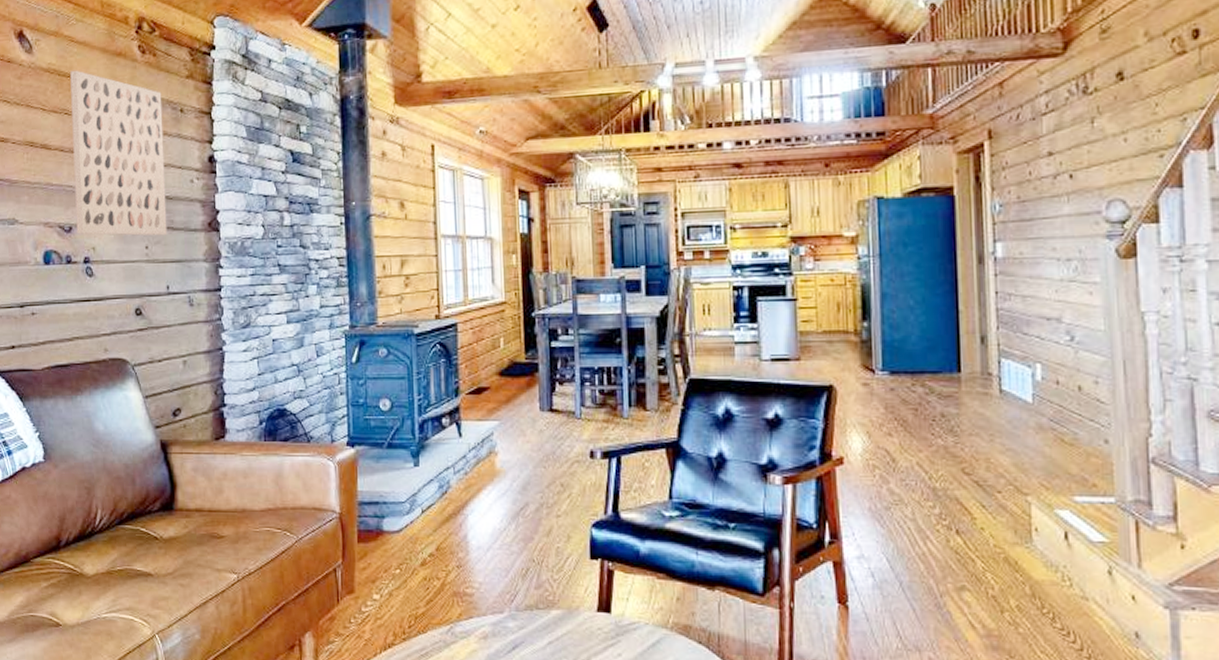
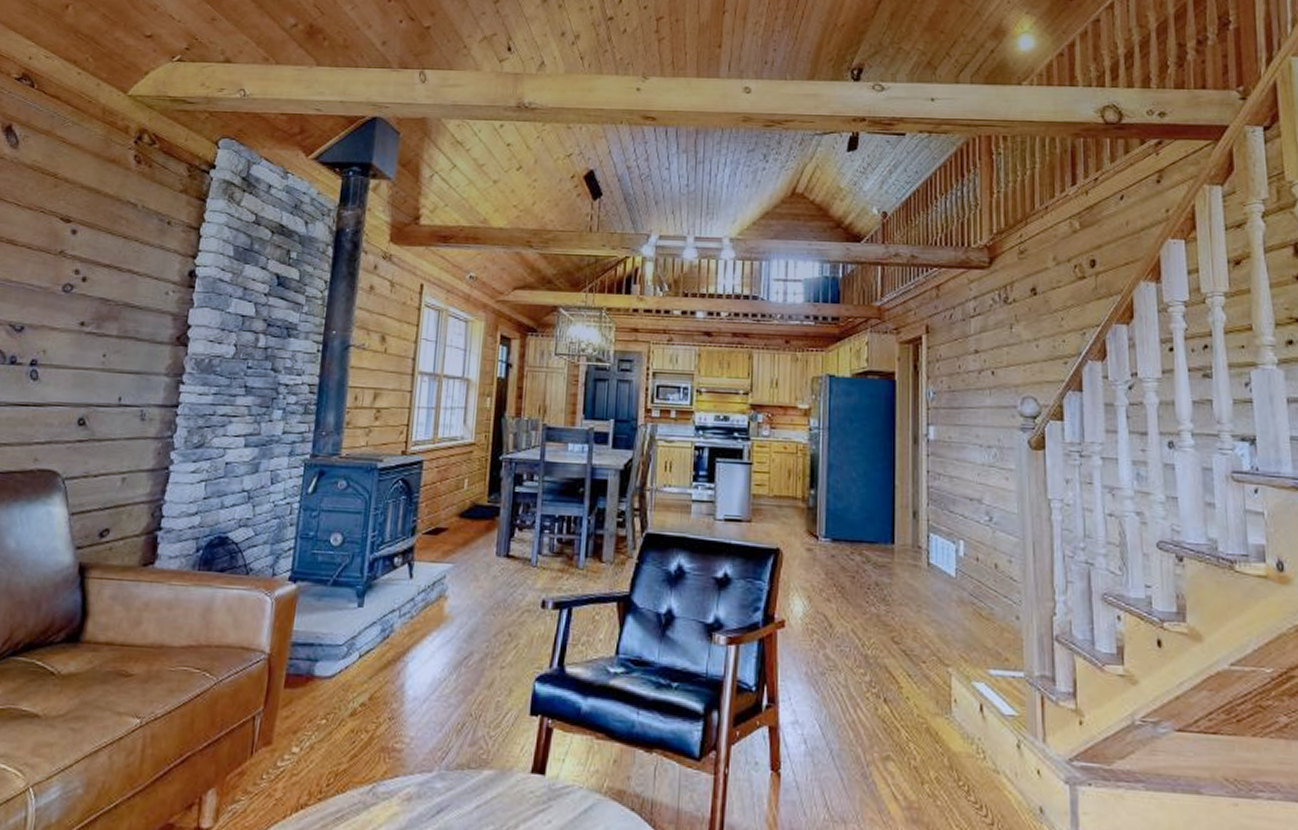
wall art: present [70,70,167,236] -> none [28,170,151,346]

